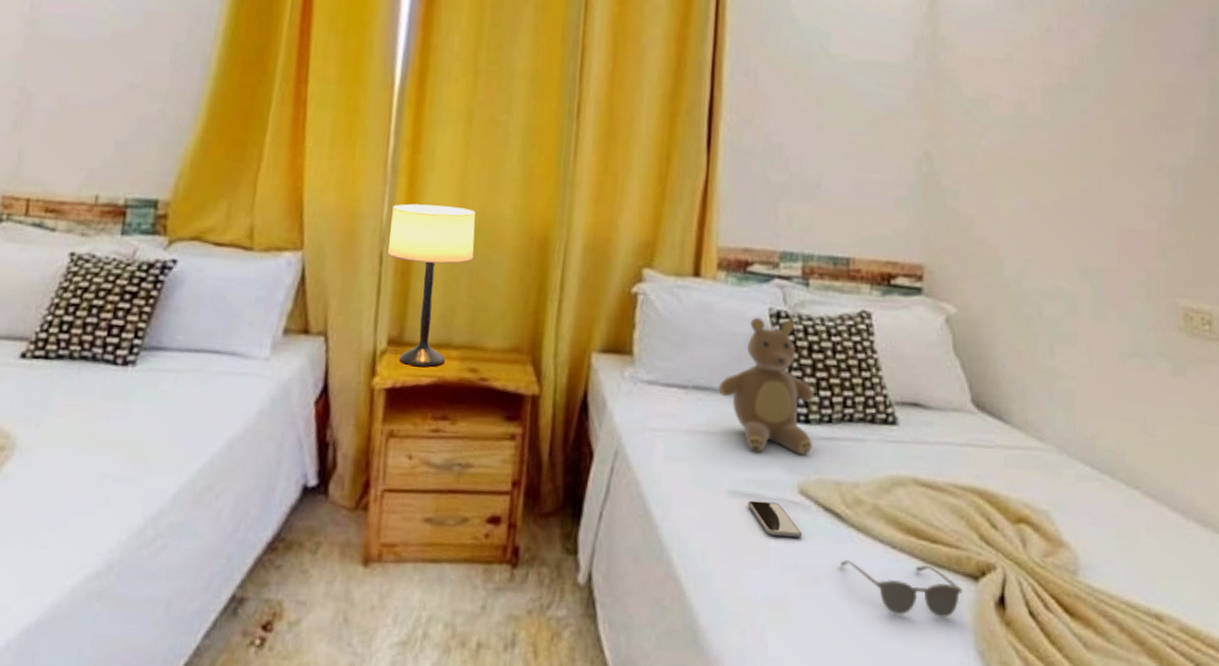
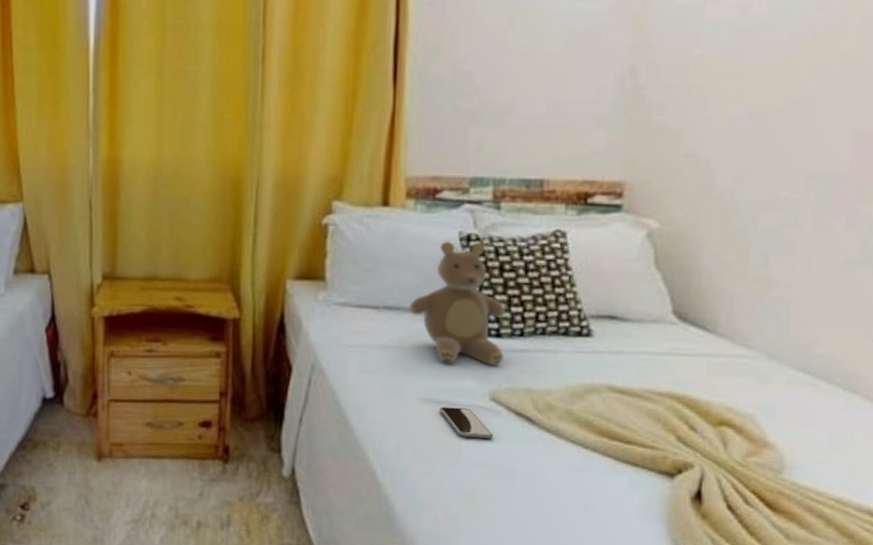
table lamp: present [387,203,476,368] -> none [95,154,173,298]
sunglasses: present [839,560,962,619] -> none [531,458,657,511]

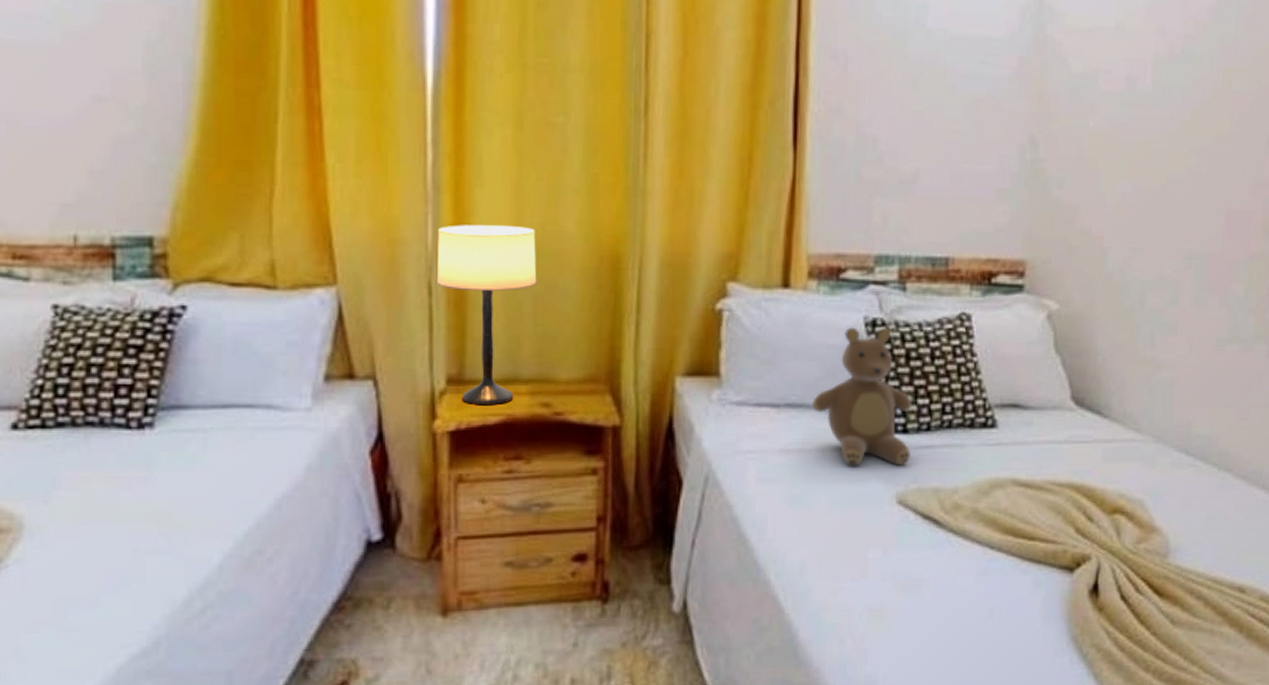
table lamp: none [95,154,173,298] -> present [436,224,537,406]
smartphone: present [440,407,494,439] -> none [846,515,902,547]

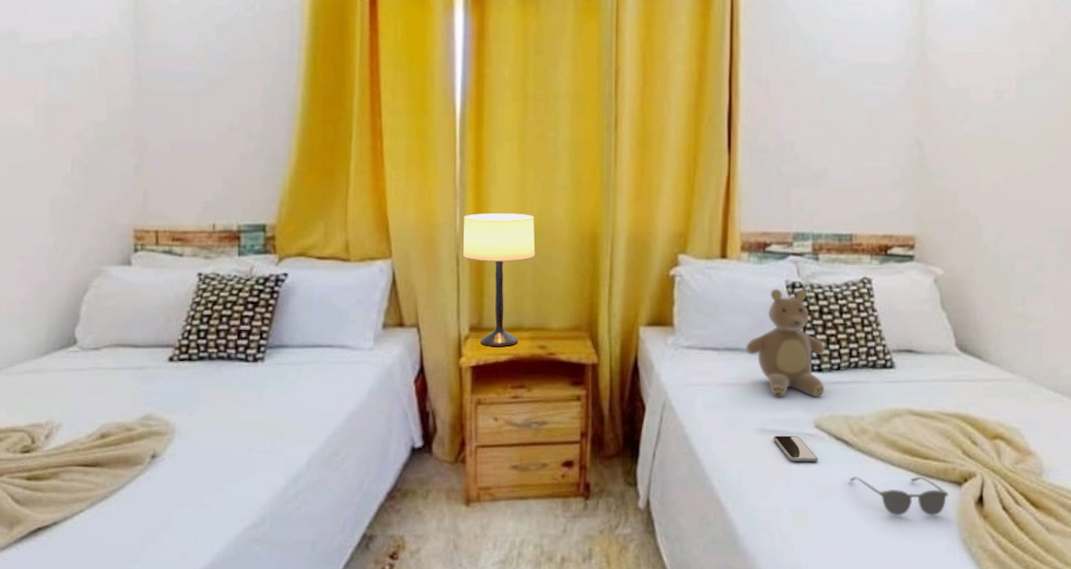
smartphone: none [846,515,902,547] -> present [773,435,819,461]
sunglasses: none [938,563,1058,612] -> present [849,477,949,516]

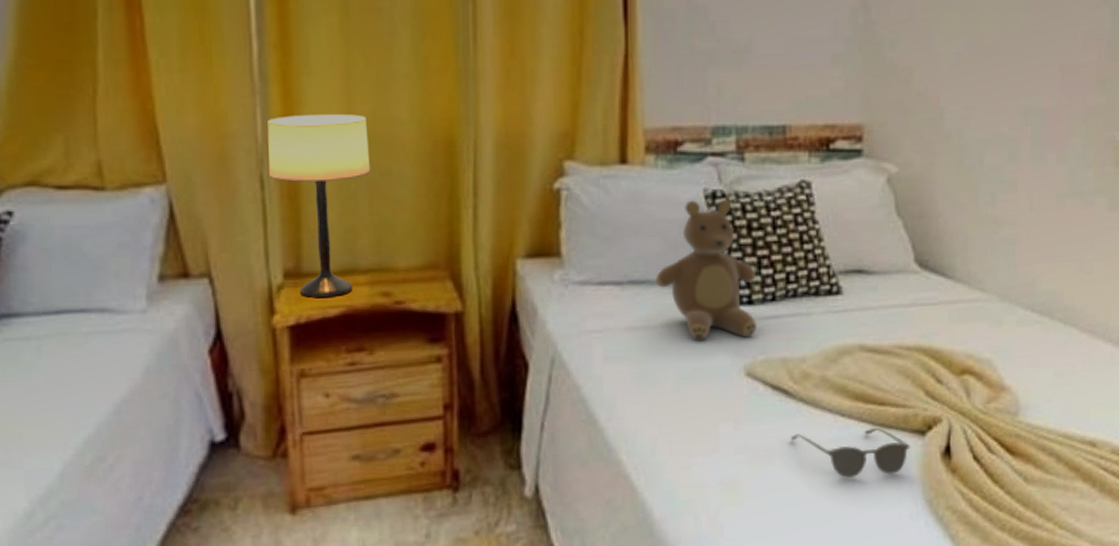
smartphone: present [773,435,819,461] -> none [695,388,752,421]

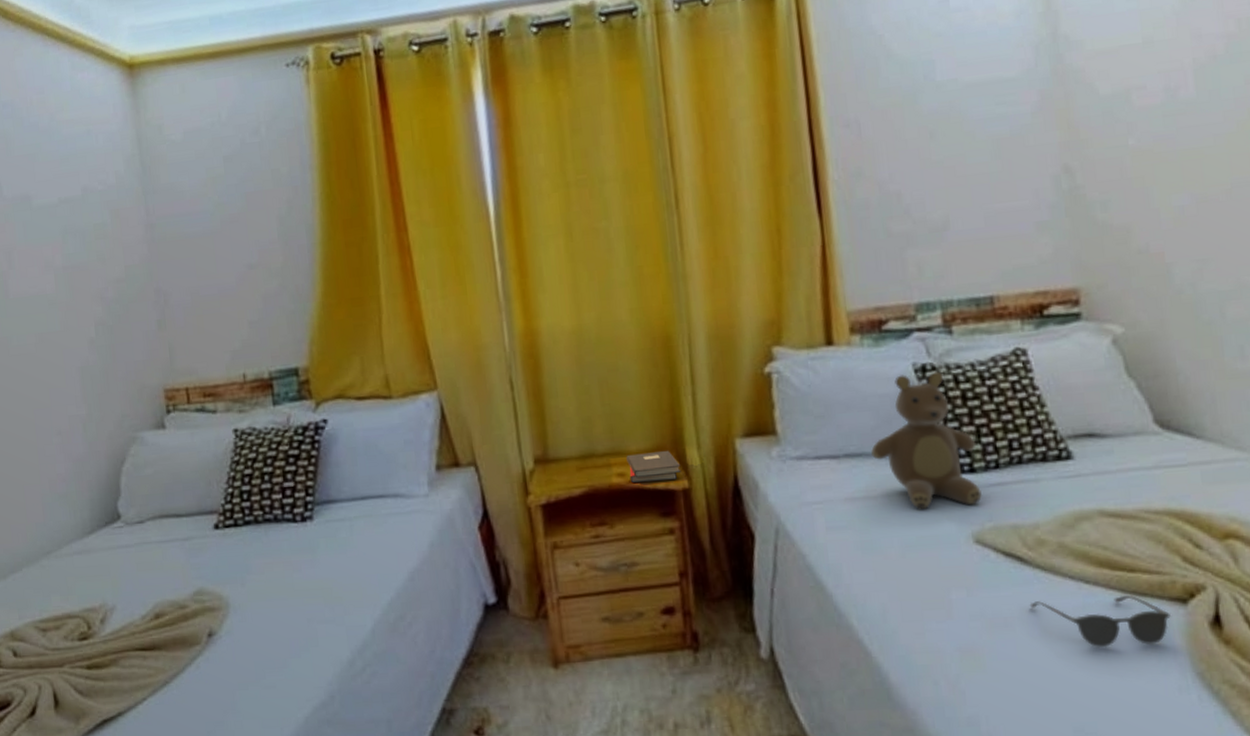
table lamp: present [267,113,371,299] -> none [512,321,600,481]
hardback book: none [394,268,455,304] -> present [626,450,681,483]

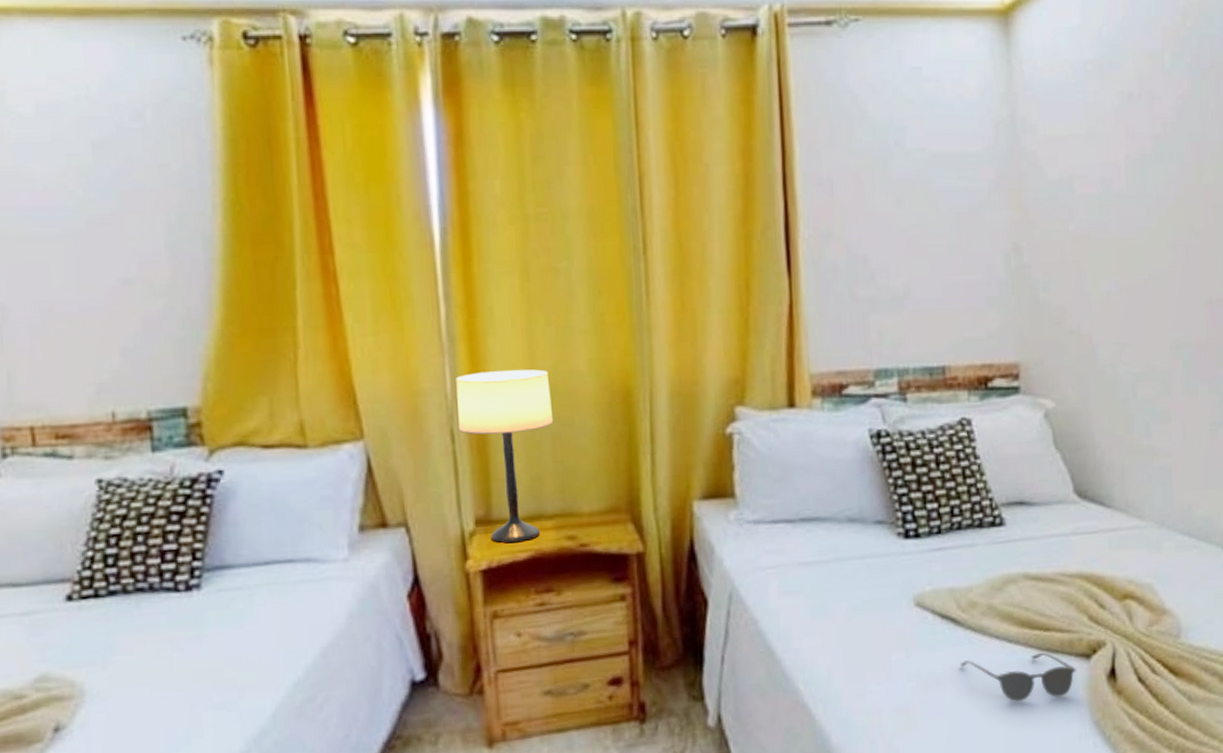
table lamp: none [512,321,600,481] -> present [456,369,554,544]
hardback book: present [626,450,681,483] -> none [578,511,636,546]
teddy bear: present [871,371,983,509] -> none [826,438,925,573]

